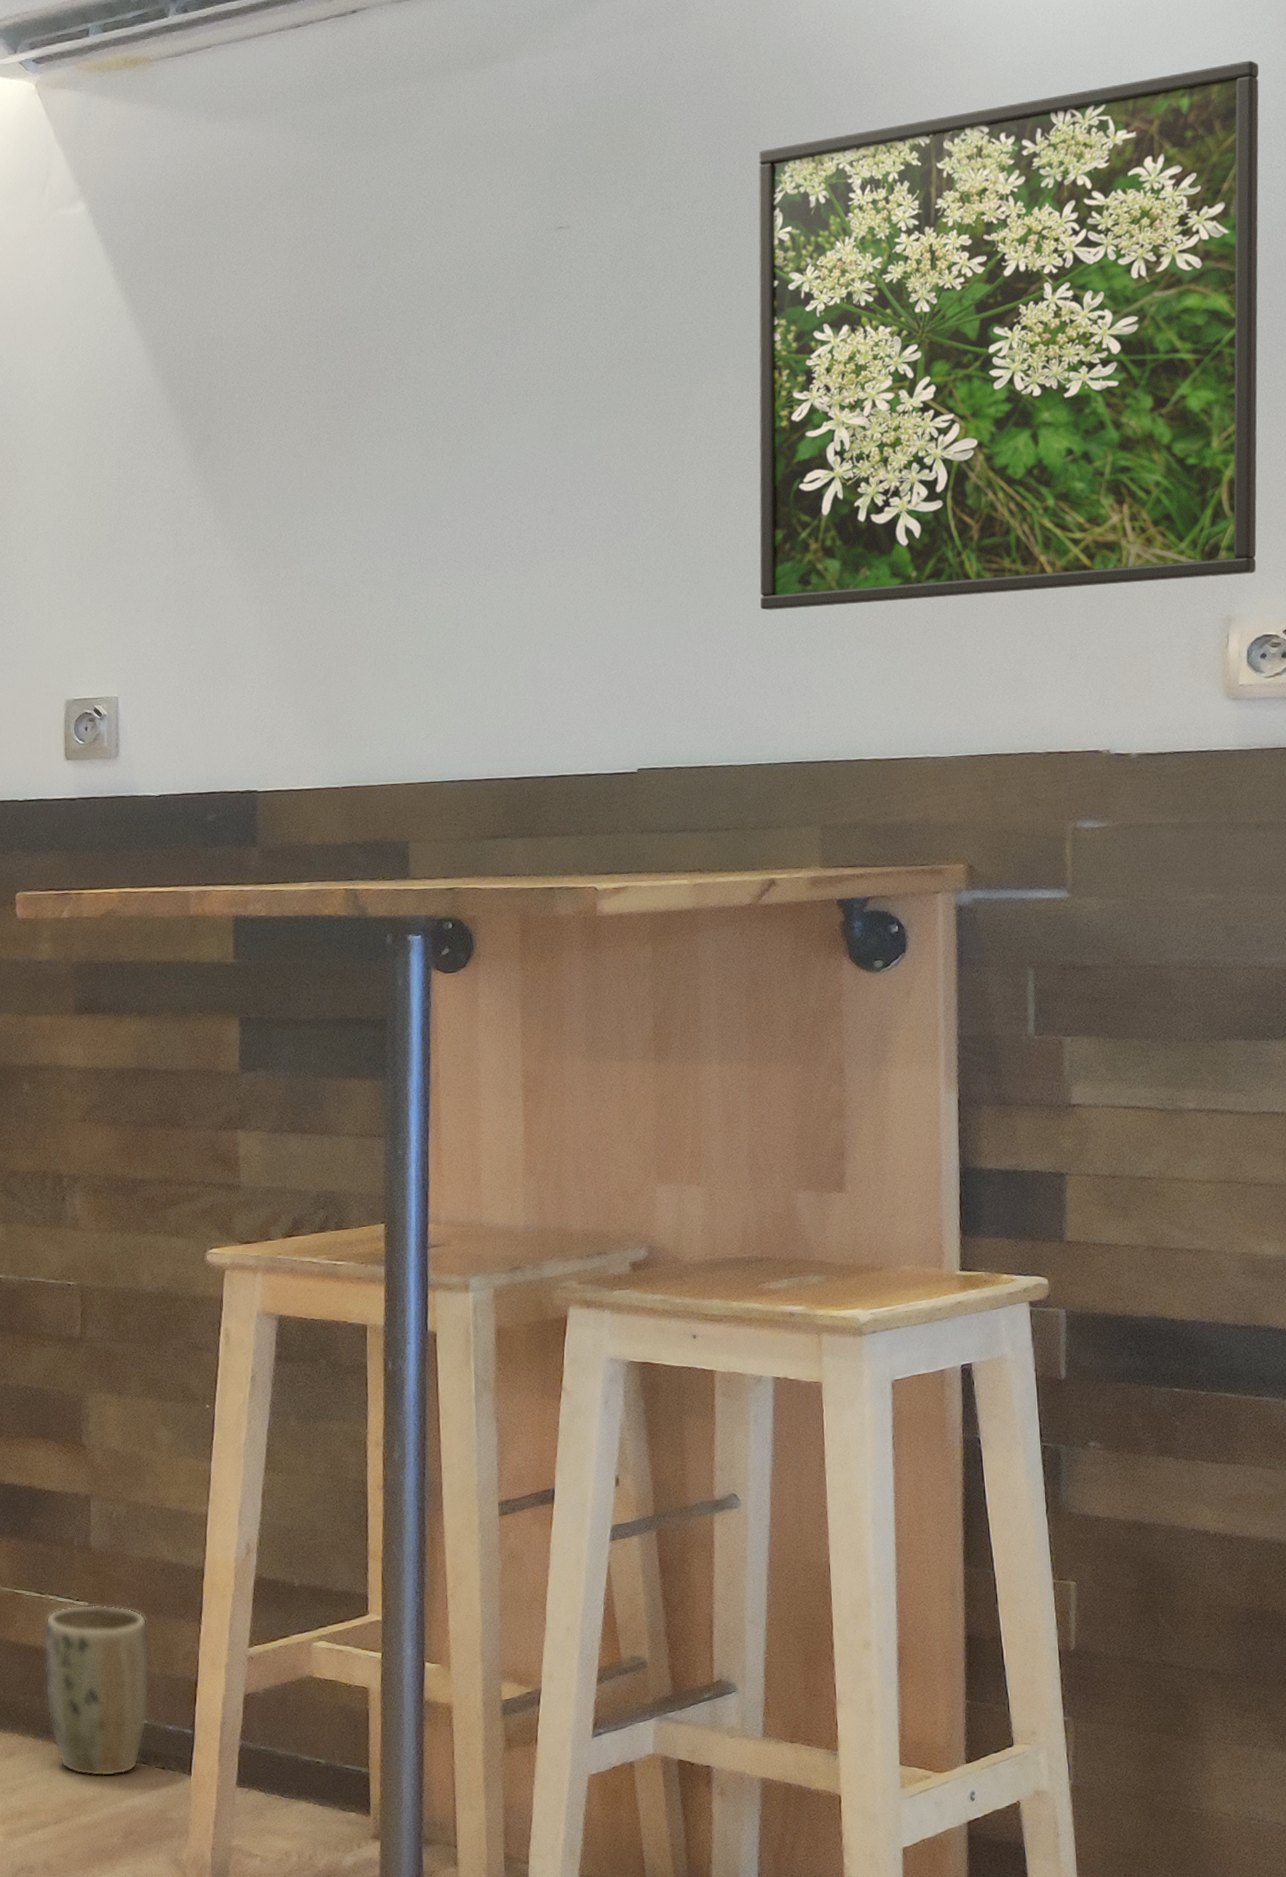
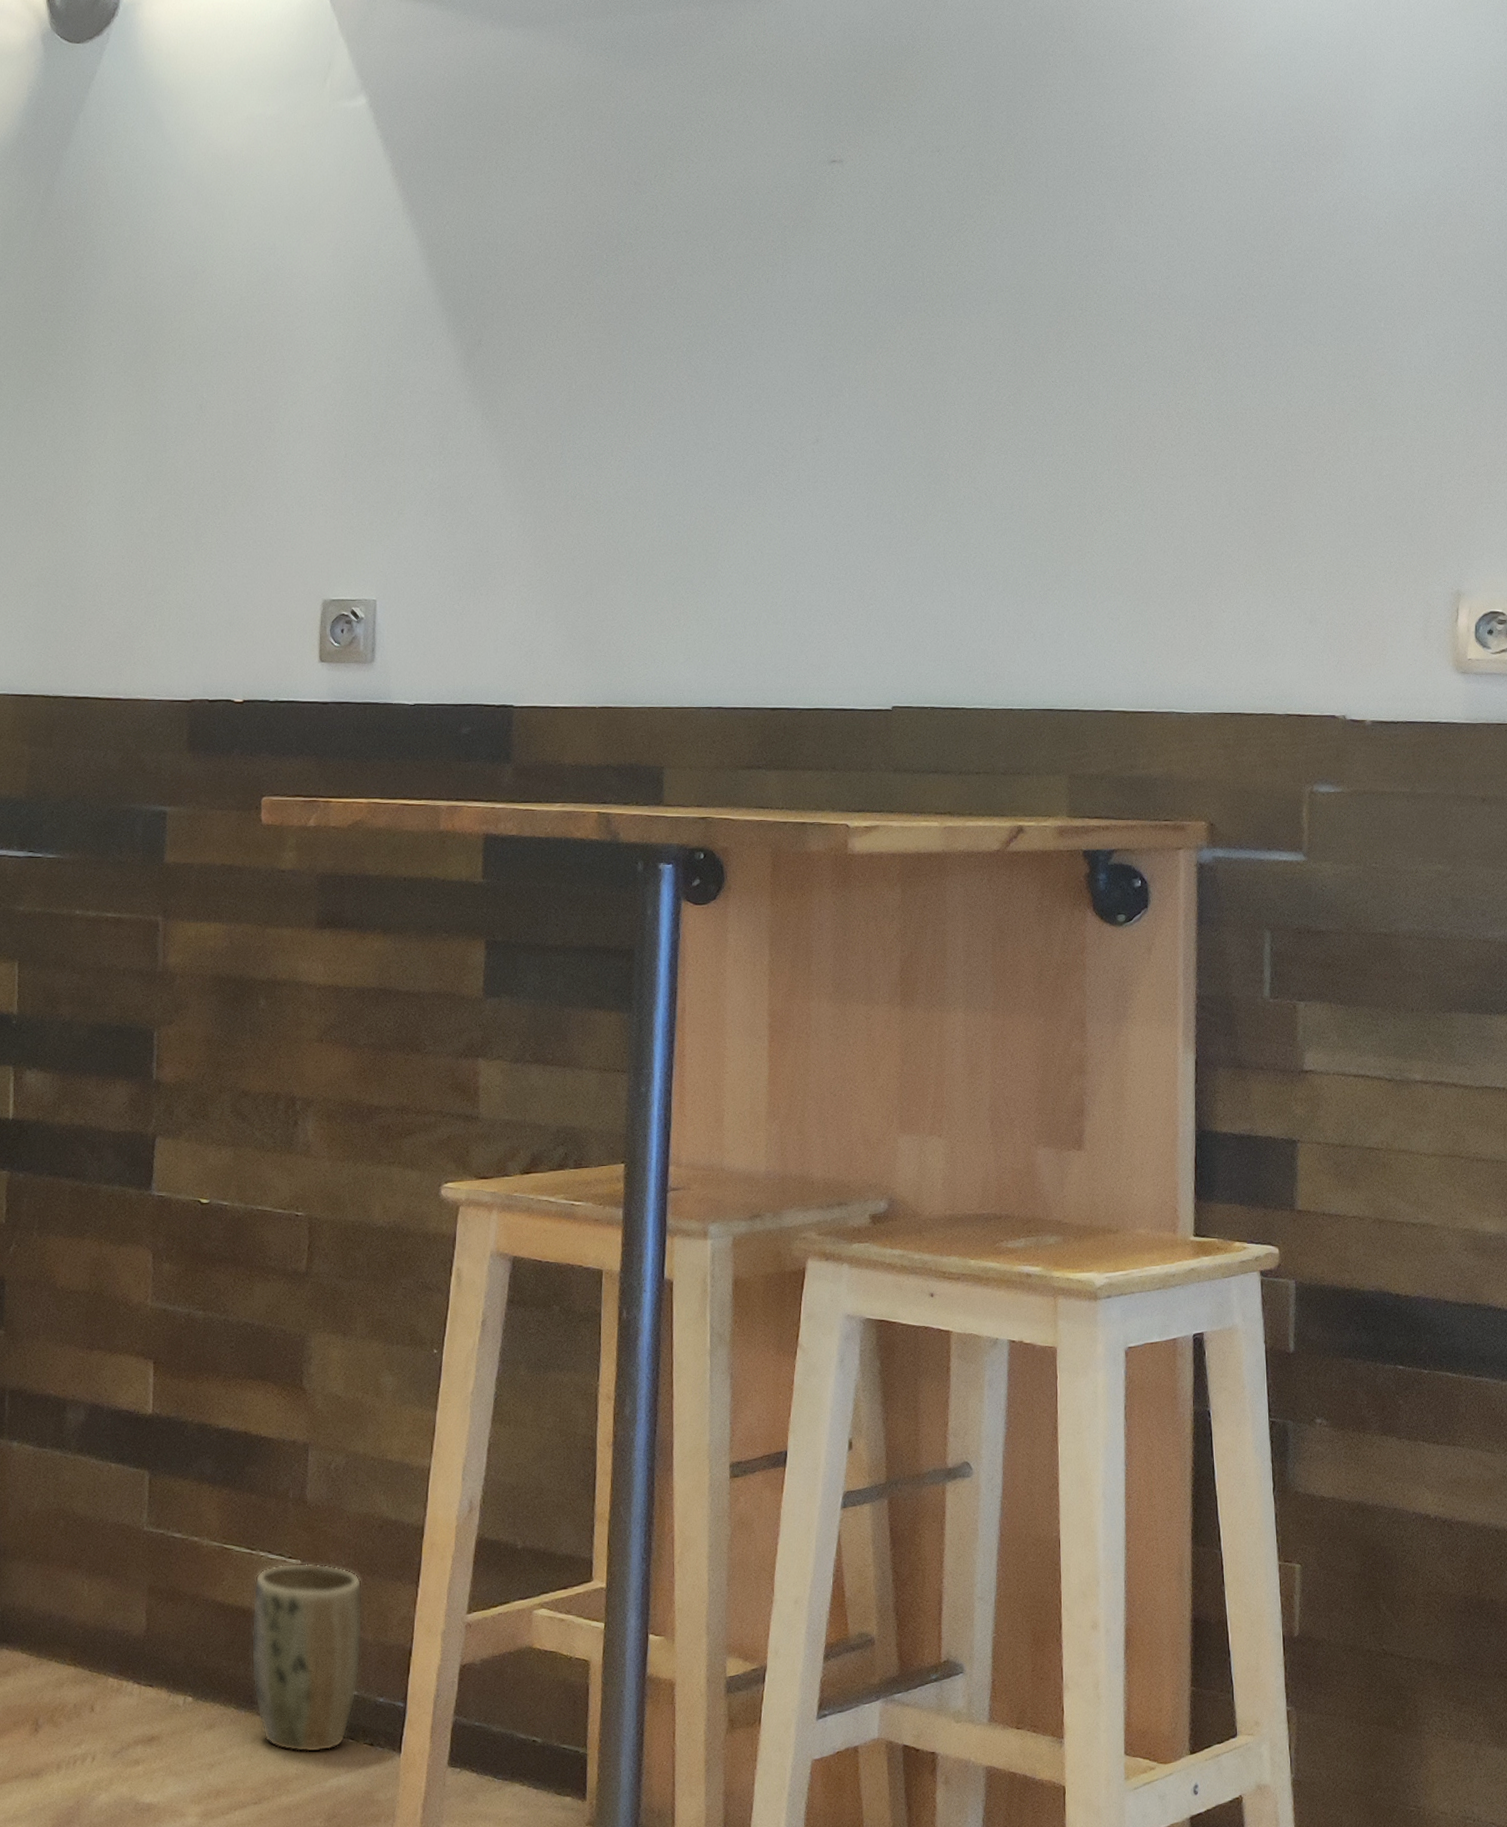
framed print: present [758,60,1259,611] -> none [1015,56,1492,555]

